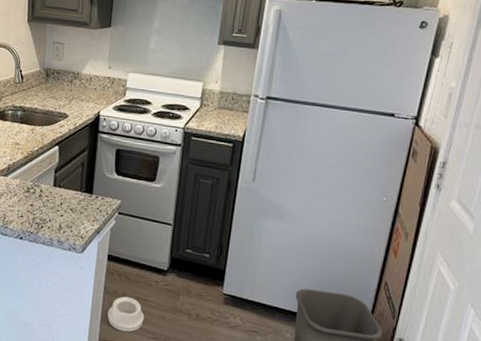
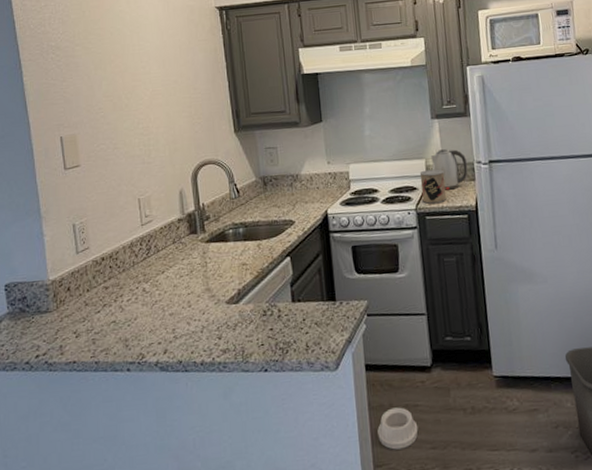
tin can: none [192,93,219,128] -> present [419,169,447,204]
kettle: none [208,76,245,117] -> present [431,149,468,190]

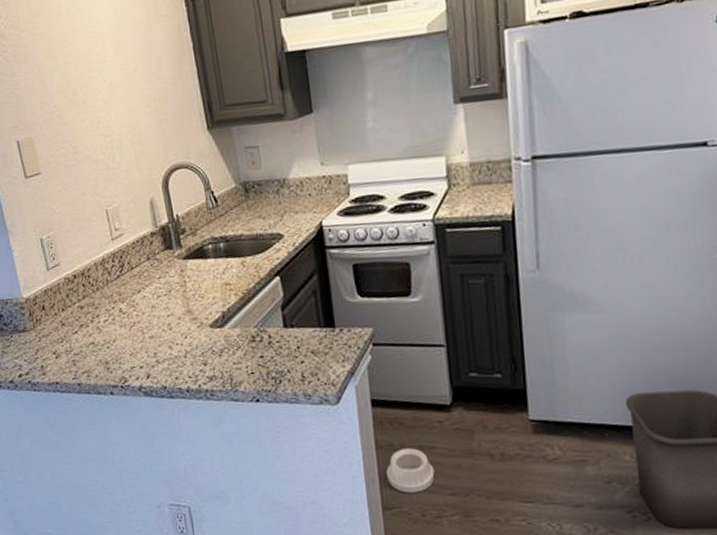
tin can: present [419,169,447,204] -> none [438,168,474,214]
kettle: present [431,149,468,190] -> none [453,142,503,196]

